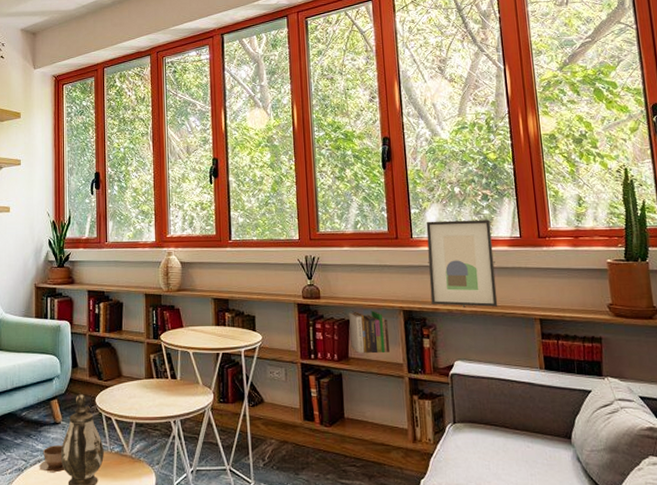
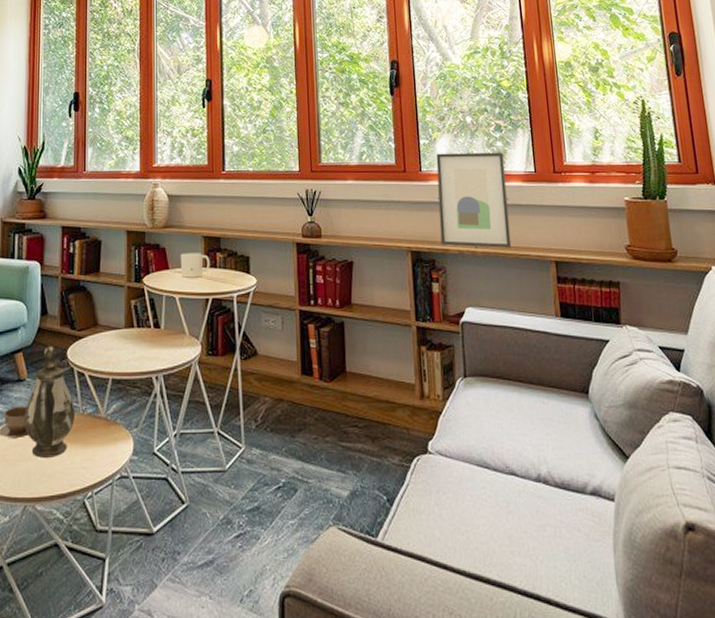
mug: none [192,313,220,335] -> present [180,253,210,278]
books: present [349,309,389,354] -> none [352,250,396,300]

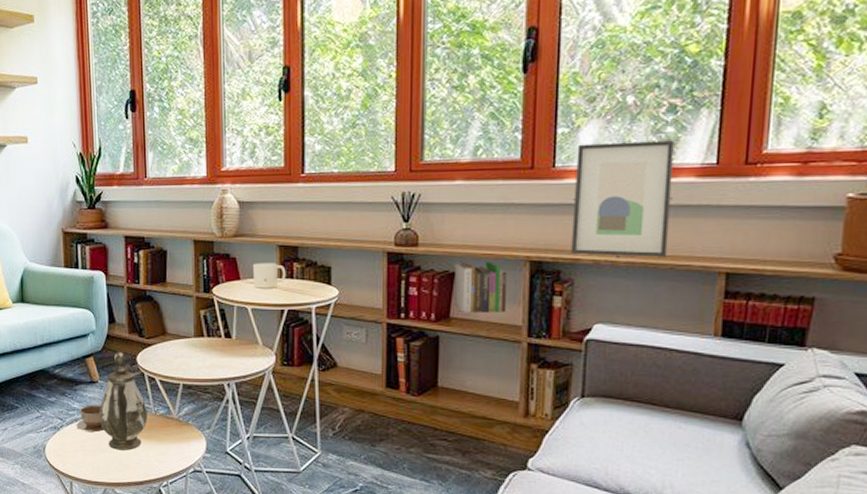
books: none [352,250,396,300] -> present [454,260,506,314]

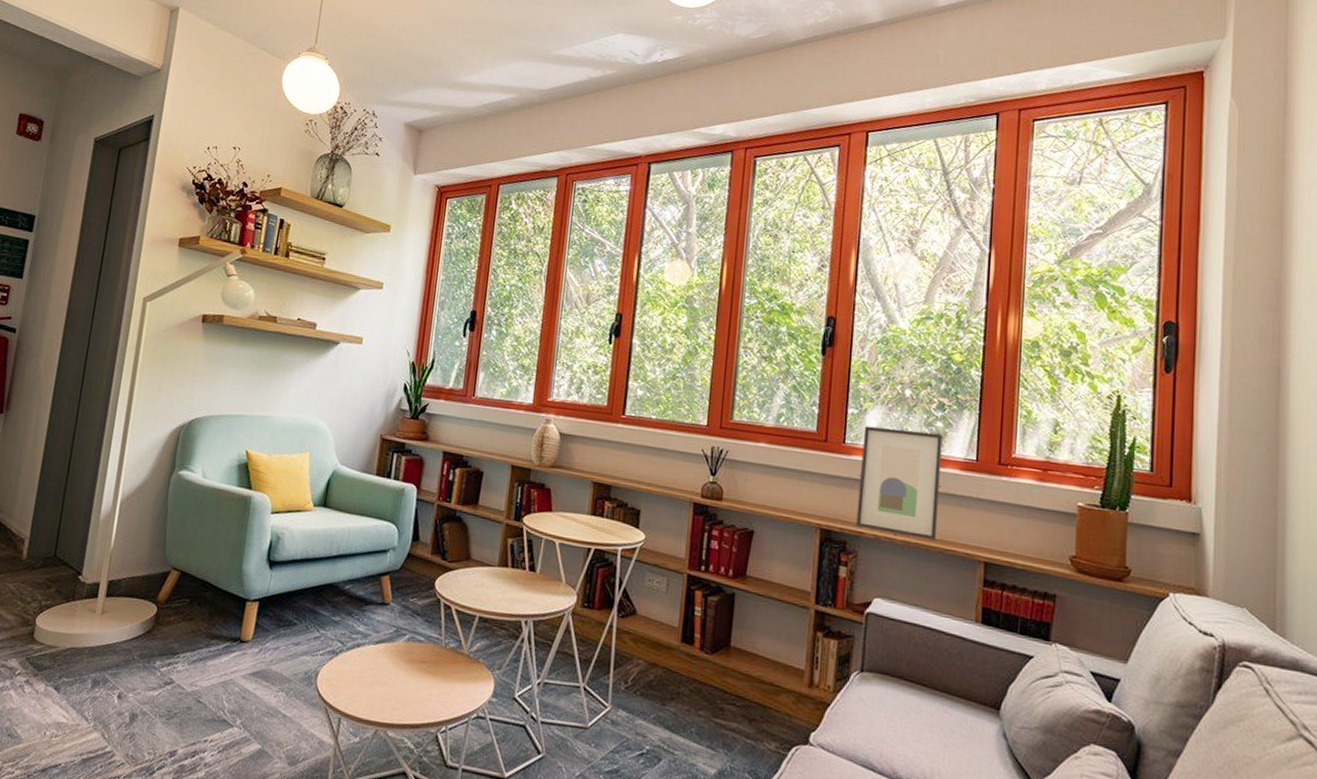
teacup: present [76,405,105,432] -> none [357,629,388,662]
teapot: present [99,352,148,452] -> none [384,573,438,688]
mug: present [252,263,286,288] -> none [564,496,598,525]
books: present [454,260,506,314] -> none [751,521,799,577]

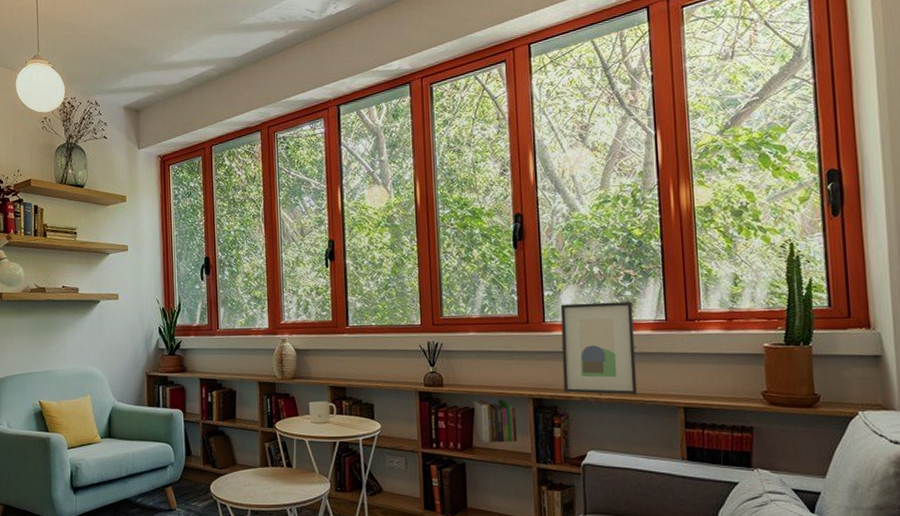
mug: none [564,496,598,525] -> present [308,401,337,423]
books: none [751,521,799,577] -> present [474,397,517,443]

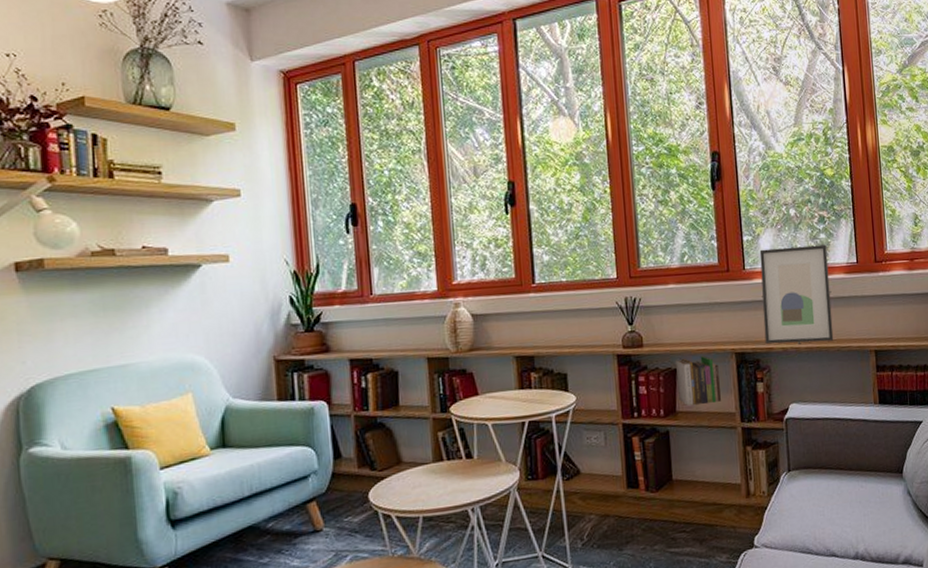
mug: present [308,401,337,423] -> none [490,374,525,403]

